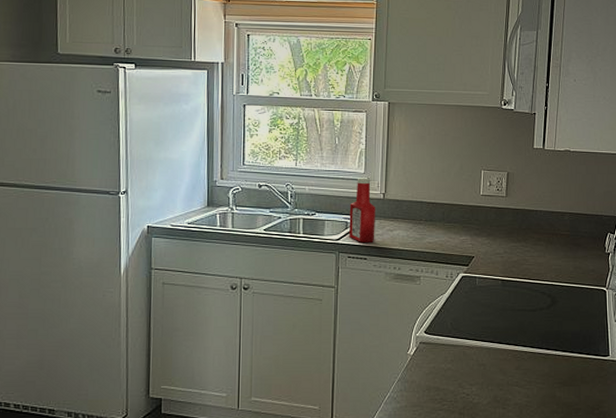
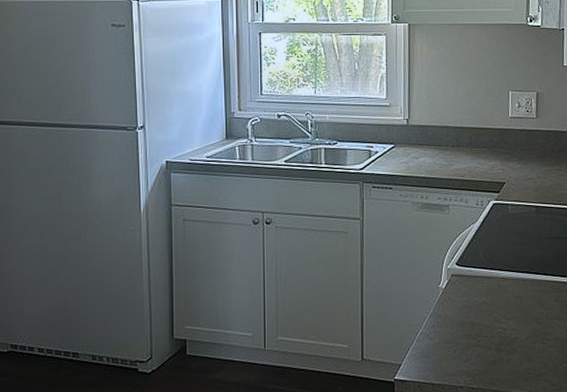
ketchup bottle: present [349,178,375,242] -> none [372,103,400,171]

